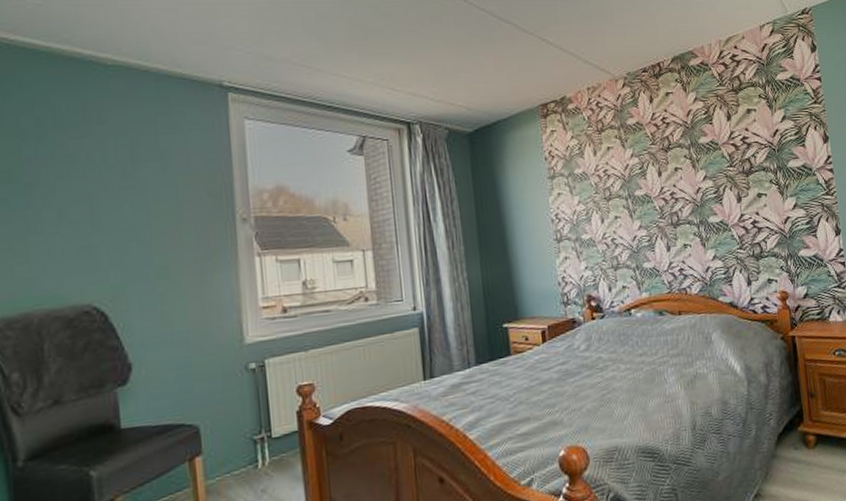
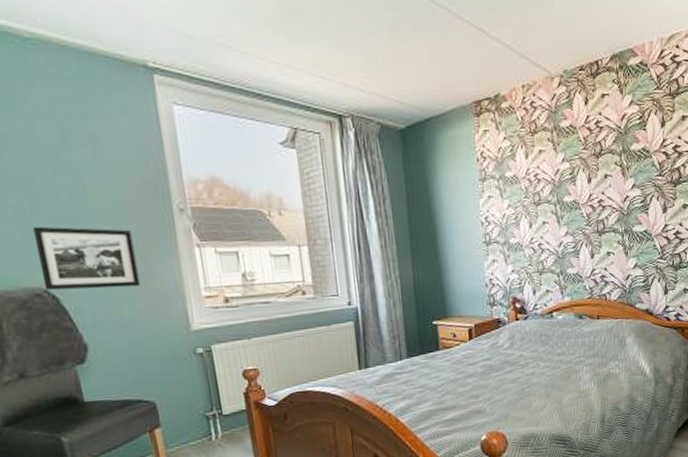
picture frame: none [89,241,195,307] -> present [32,226,141,290]

